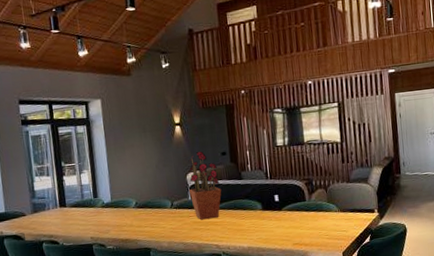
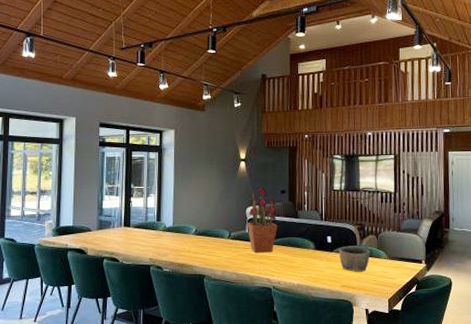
bowl: none [287,202,321,229] -> present [338,247,371,272]

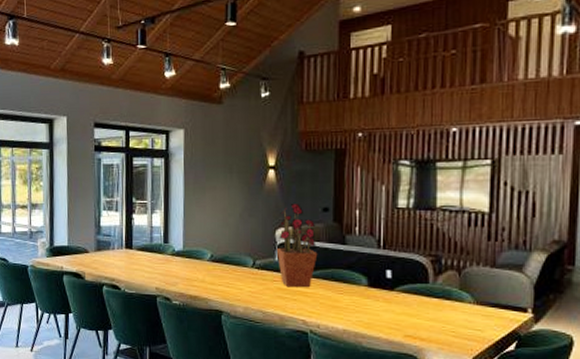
bowl: present [338,247,371,272] -> none [401,285,449,319]

